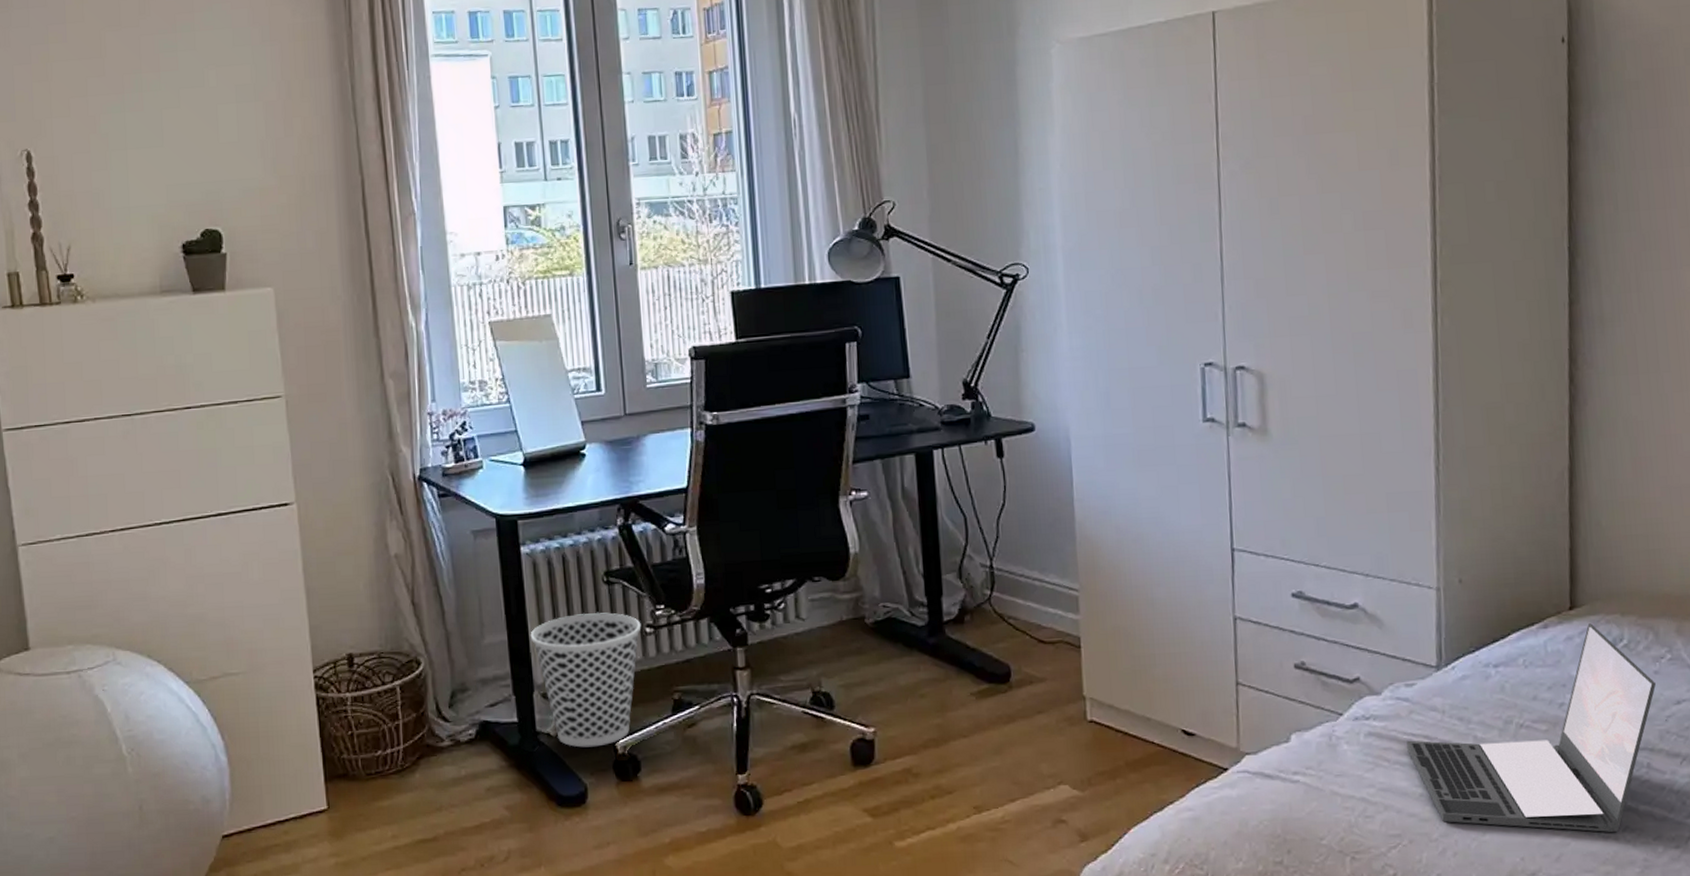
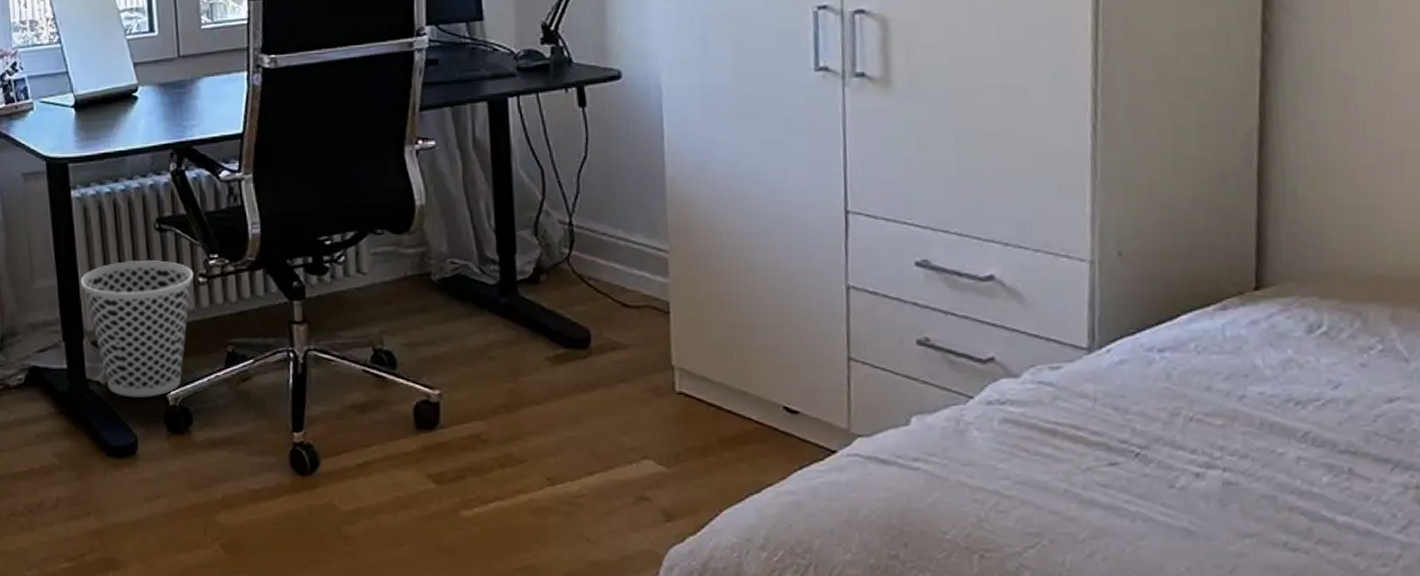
laptop: present [1406,623,1657,833] -> none [1049,306,1363,545]

